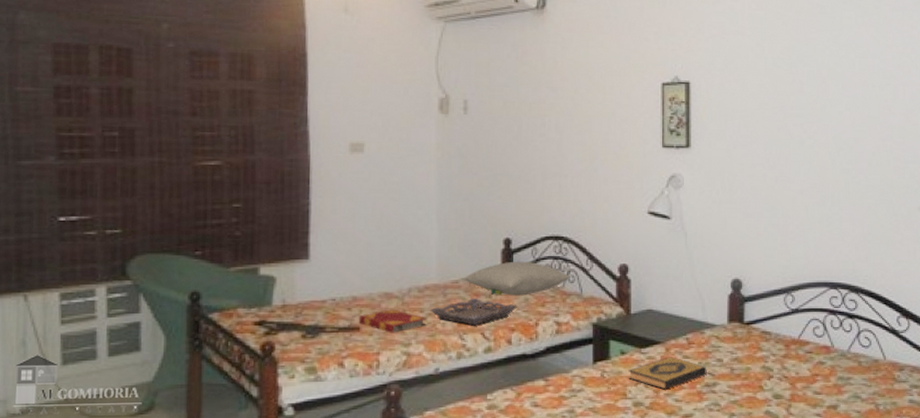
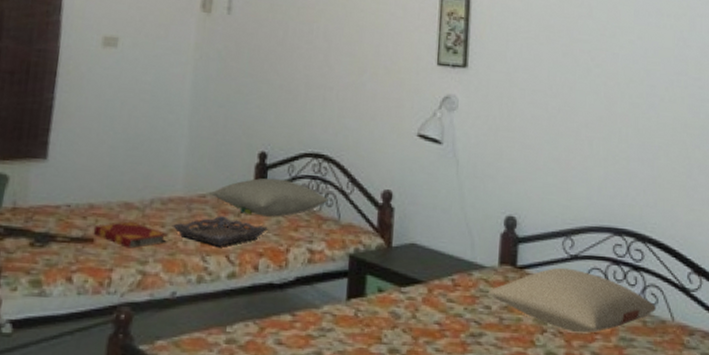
hardback book: present [628,357,707,390] -> none [384,299,473,337]
pillow: none [720,320,870,376] -> present [489,267,657,334]

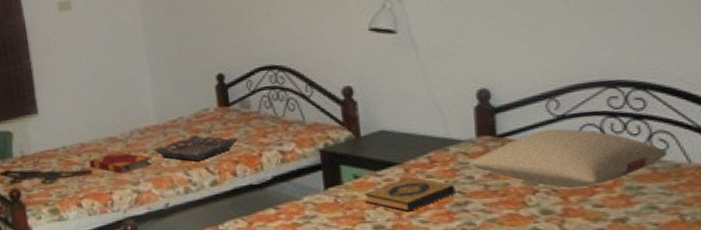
pillow: present [211,177,329,217] -> none [181,94,290,131]
hardback book: none [384,299,473,337] -> present [364,177,456,212]

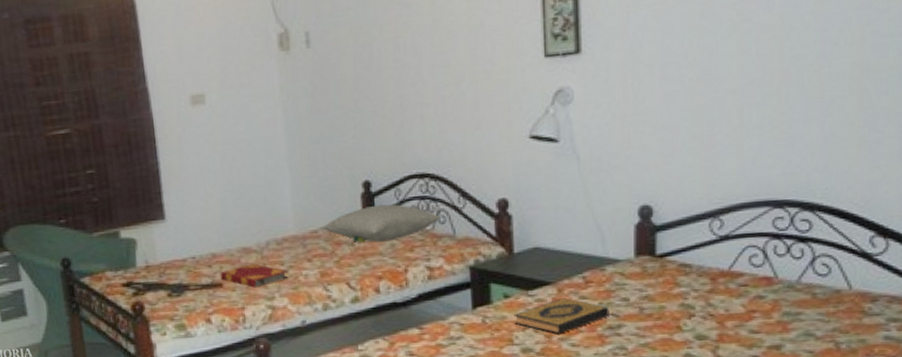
tray: present [153,135,238,162] -> none [290,247,383,276]
pillow: none [181,94,290,131] -> present [322,204,441,243]
pillow: present [469,128,668,189] -> none [625,249,830,314]

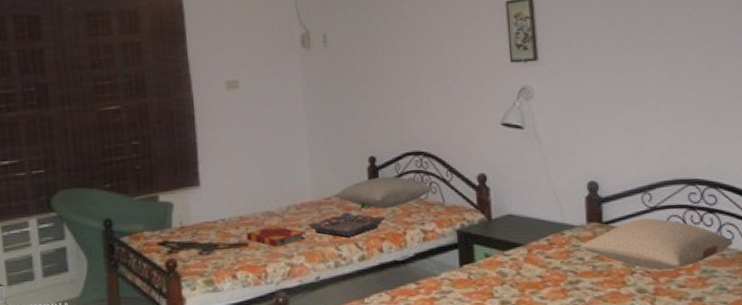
tray: none [290,247,383,276] -> present [307,212,386,237]
hardback book: present [514,298,610,334] -> none [493,257,570,289]
pillow: none [625,249,830,314] -> present [580,218,734,271]

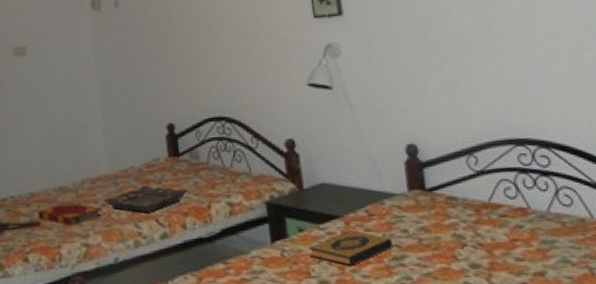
pillow: present [335,176,433,209] -> none [132,144,237,181]
hardback book: none [493,257,570,289] -> present [309,231,393,266]
pillow: present [580,218,734,271] -> none [403,183,573,243]

